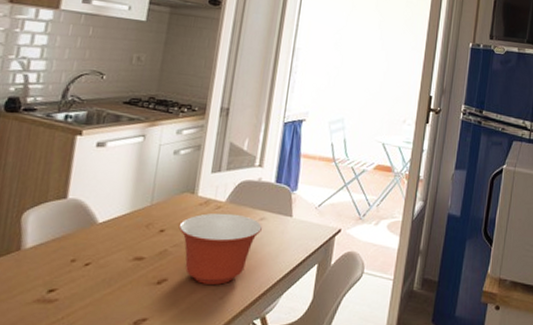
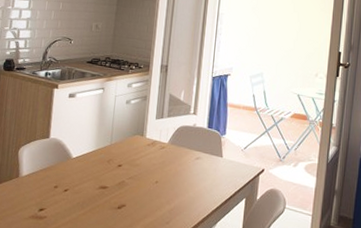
mixing bowl: present [178,213,262,285] -> none [132,152,198,212]

